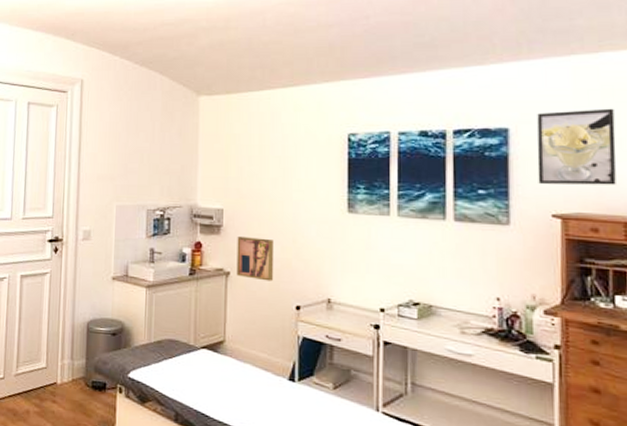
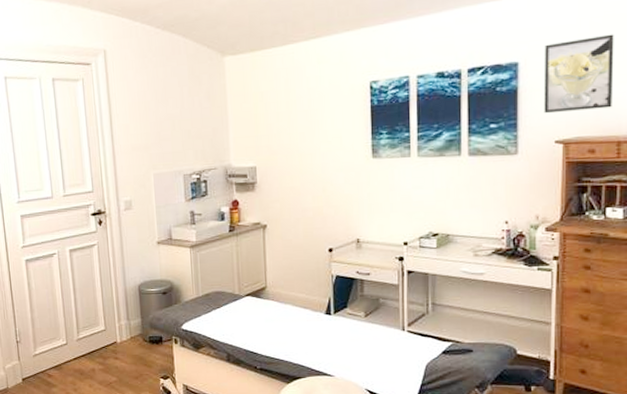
wall art: present [236,235,275,282] -> none [271,190,307,230]

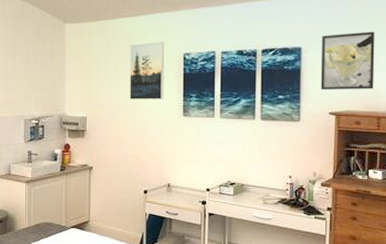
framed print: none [303,69,348,142] -> present [130,42,164,99]

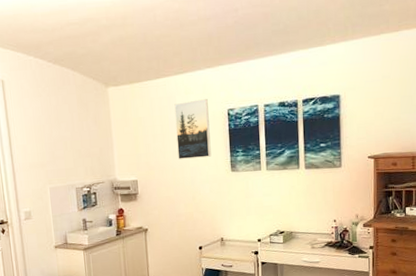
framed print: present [321,31,375,90] -> none [358,74,408,136]

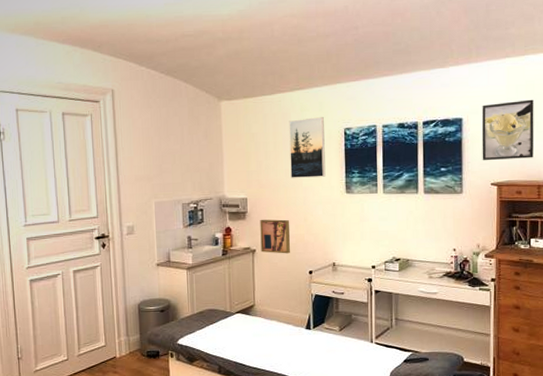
wall art: none [150,199,180,232] -> present [260,219,290,254]
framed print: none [358,74,408,136] -> present [482,99,534,161]

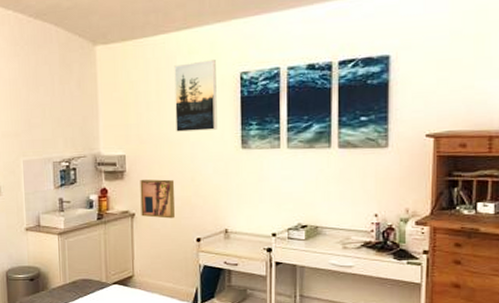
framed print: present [482,99,534,161] -> none [415,28,486,108]

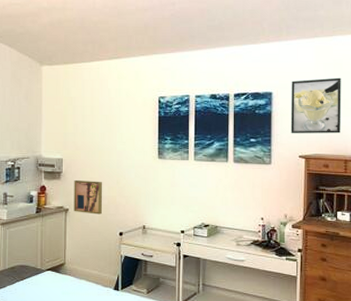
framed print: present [174,60,217,132] -> none [106,85,139,142]
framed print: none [415,28,486,108] -> present [290,77,342,134]

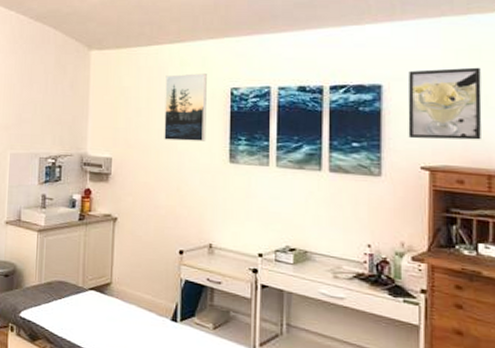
wall art: present [74,179,103,215] -> none [123,183,160,227]
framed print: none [106,85,139,142] -> present [164,73,207,142]

